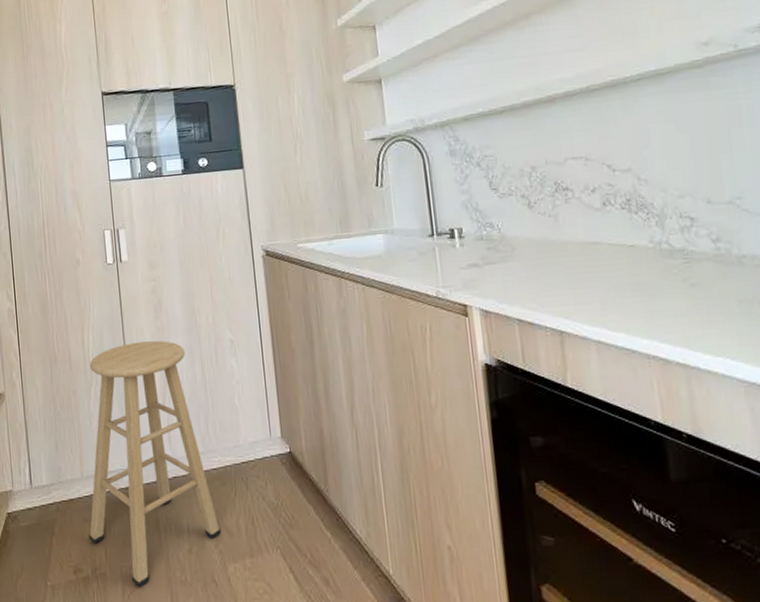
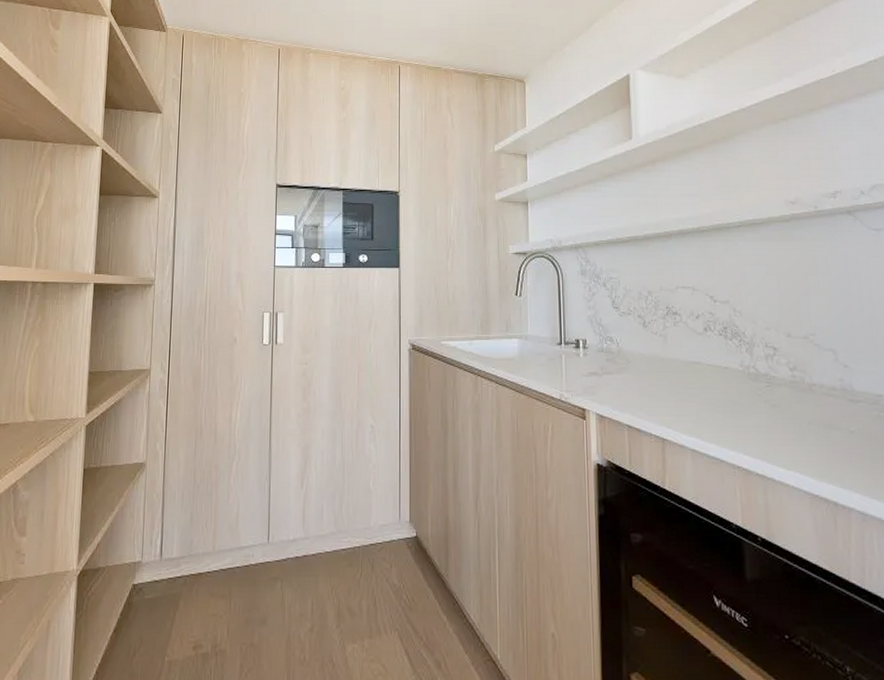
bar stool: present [88,340,221,587] -> none [212,421,343,665]

